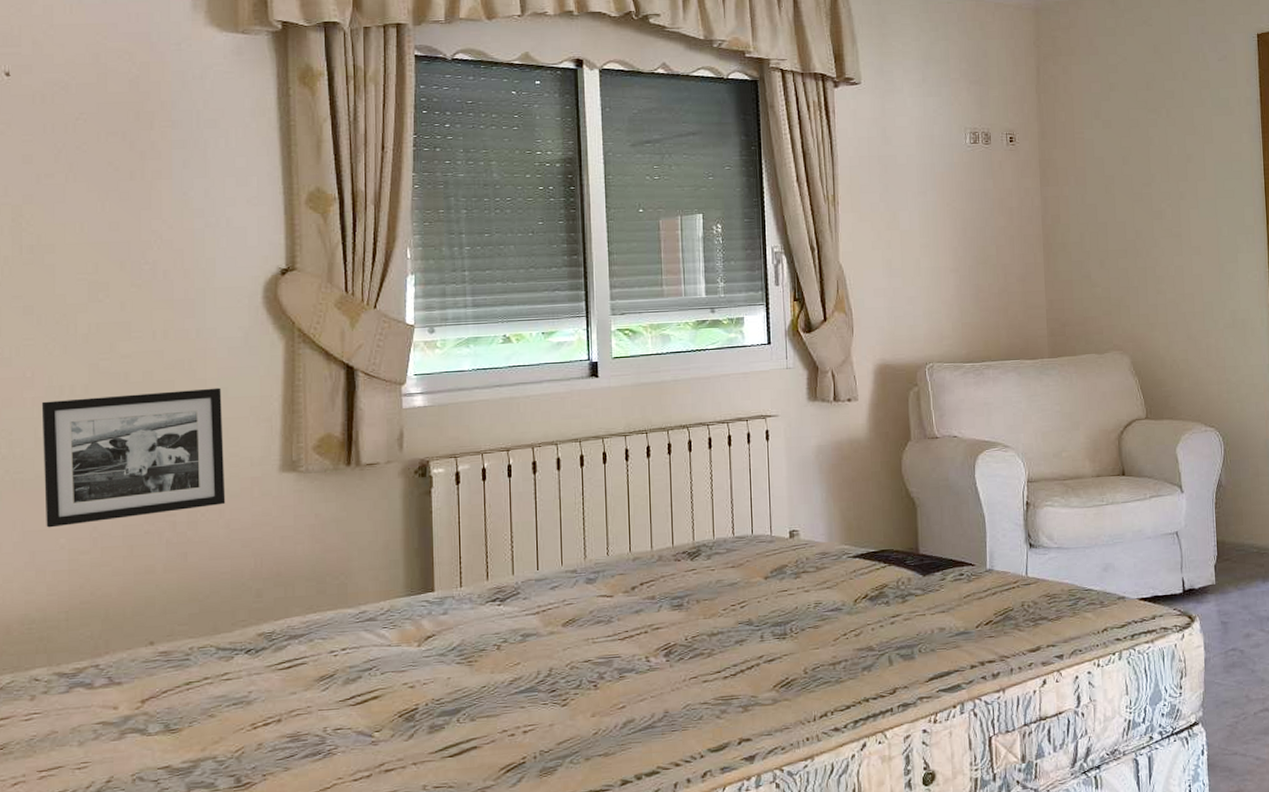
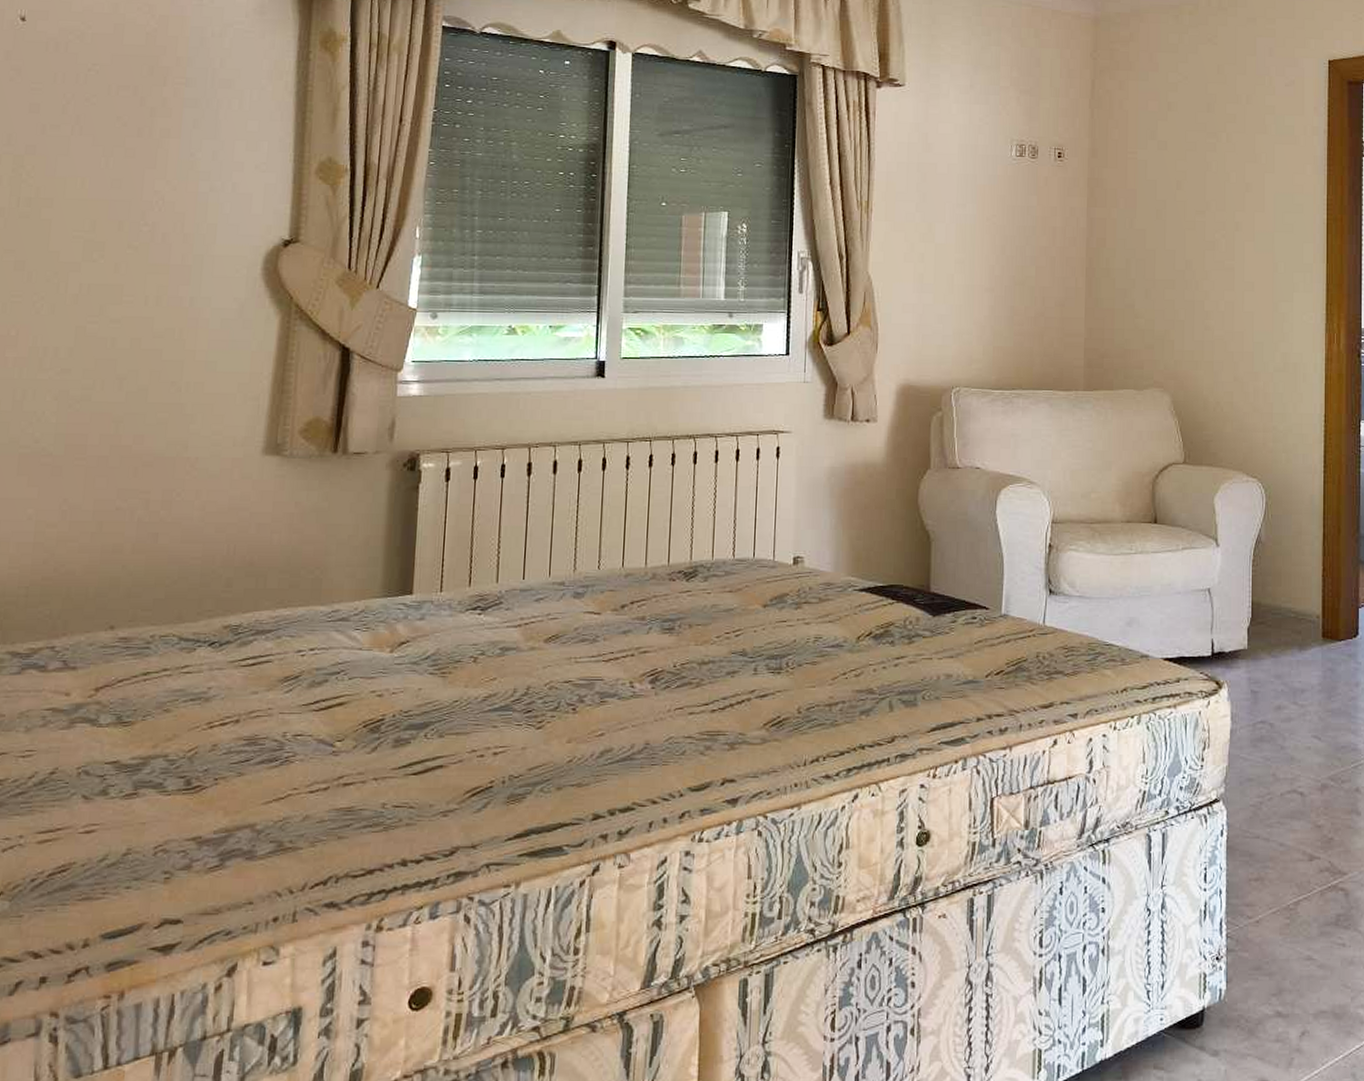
picture frame: present [41,387,226,528] -> none [15,360,210,497]

